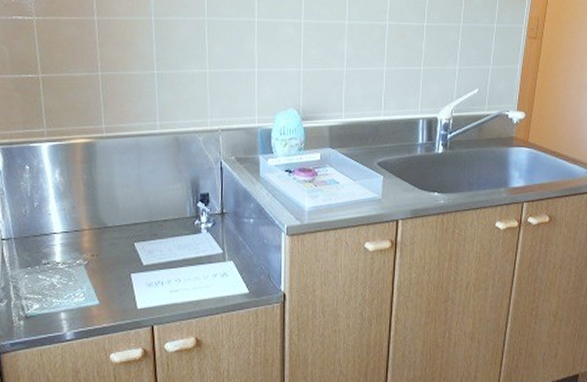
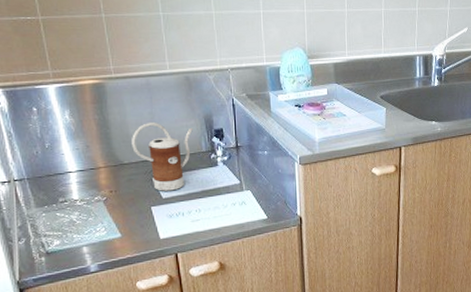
kettle: none [117,183,180,258] -> present [132,121,194,191]

